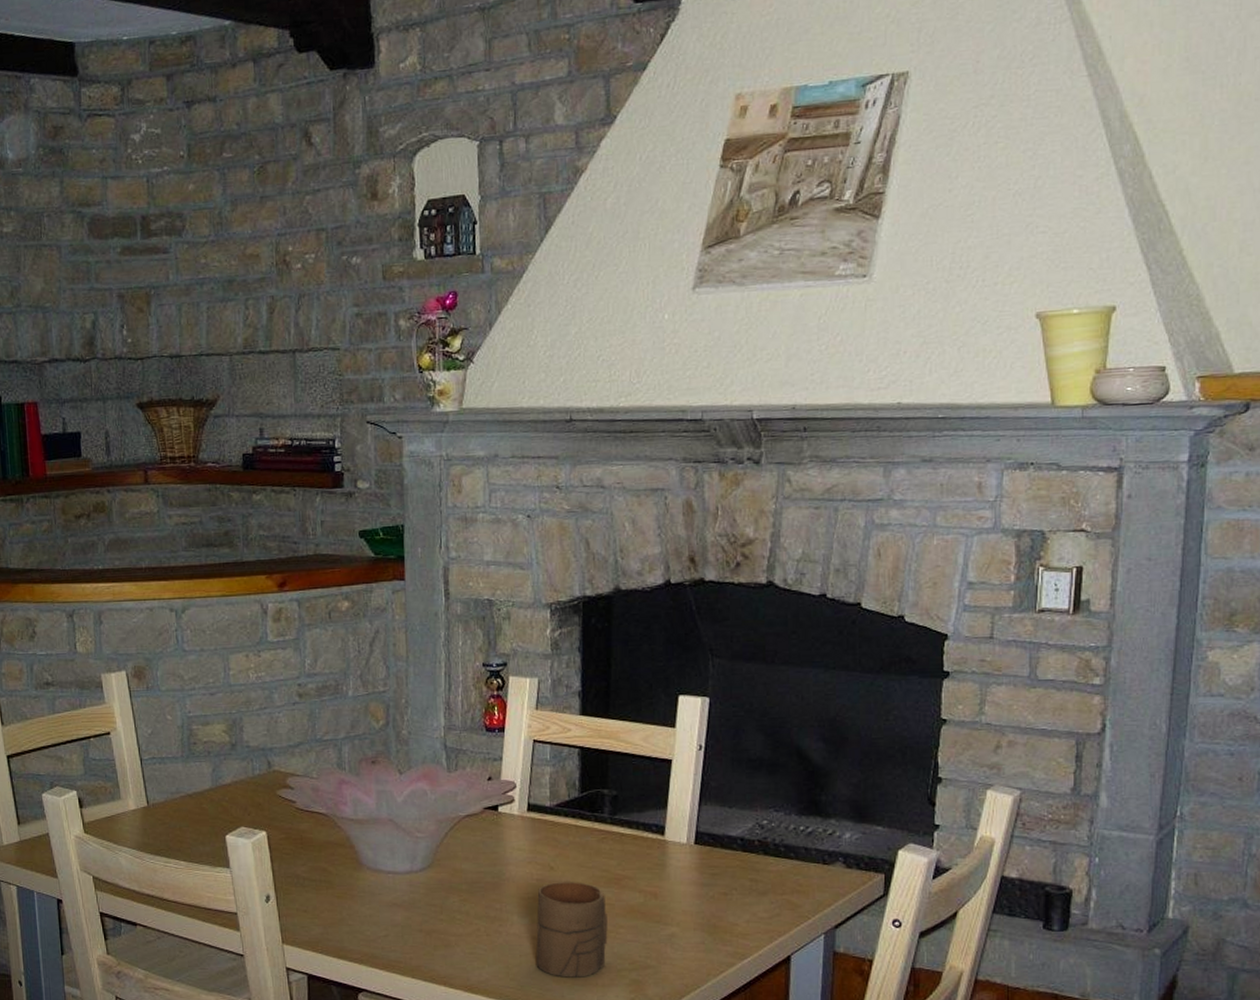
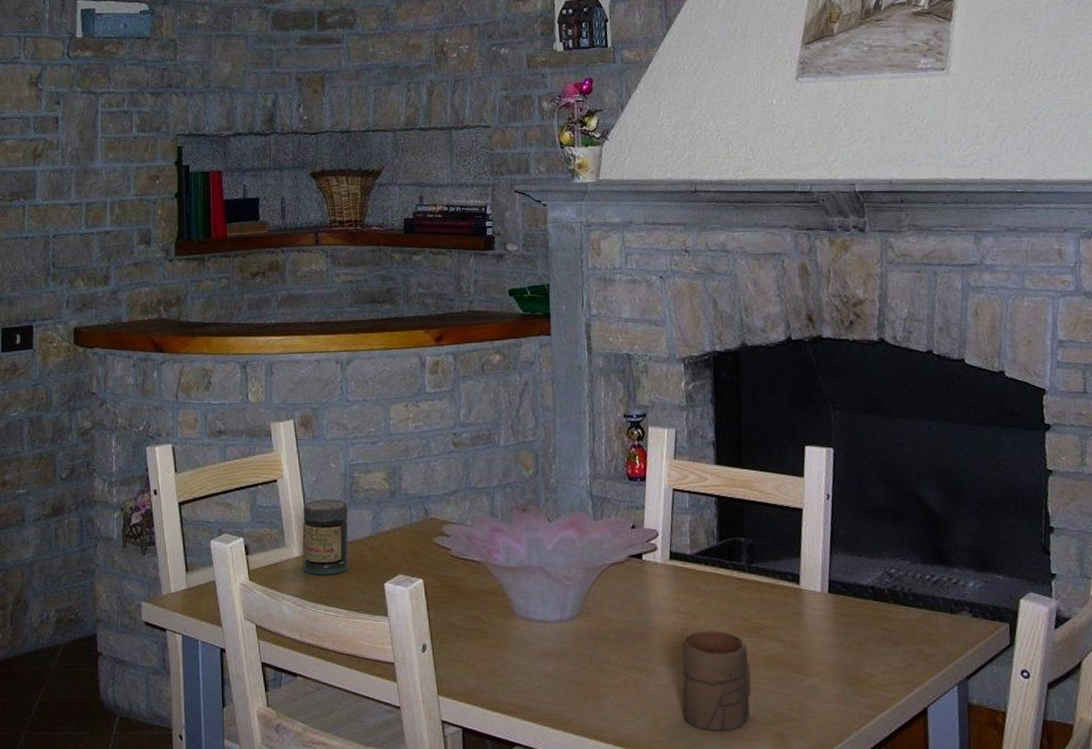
jar: none [138,751,188,828] -> present [302,499,349,576]

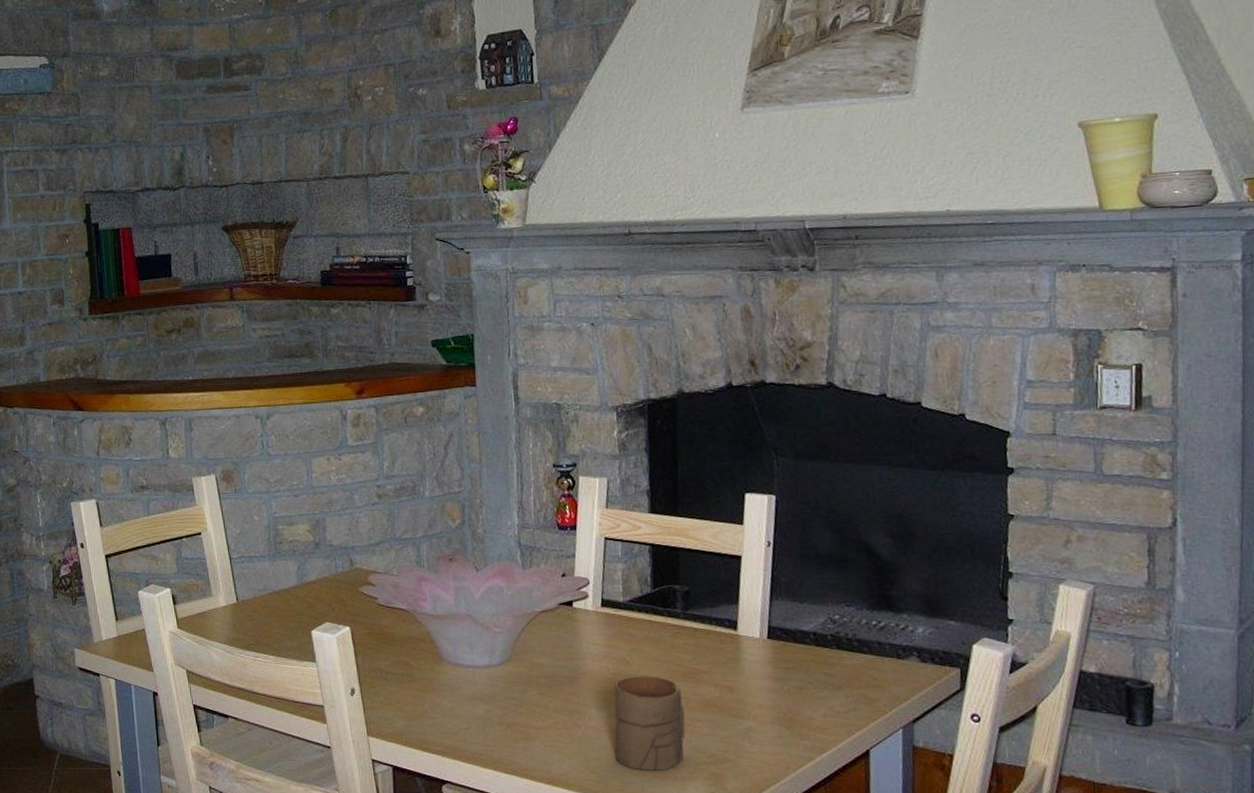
jar: present [302,499,349,576] -> none [228,550,276,624]

